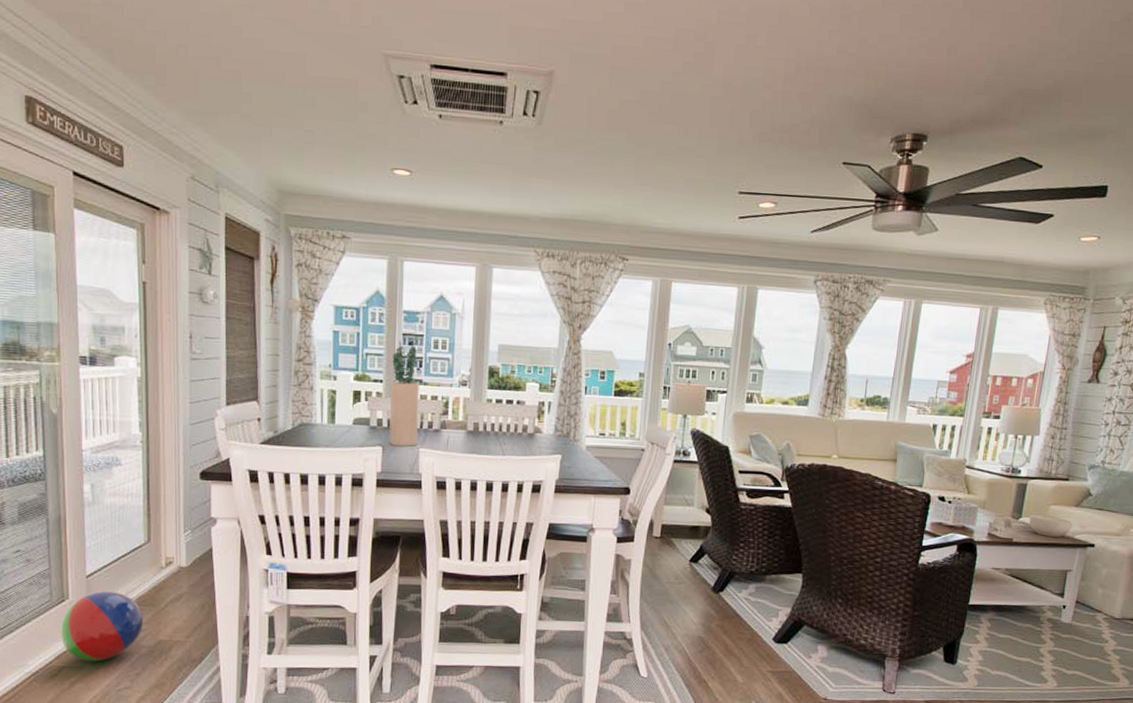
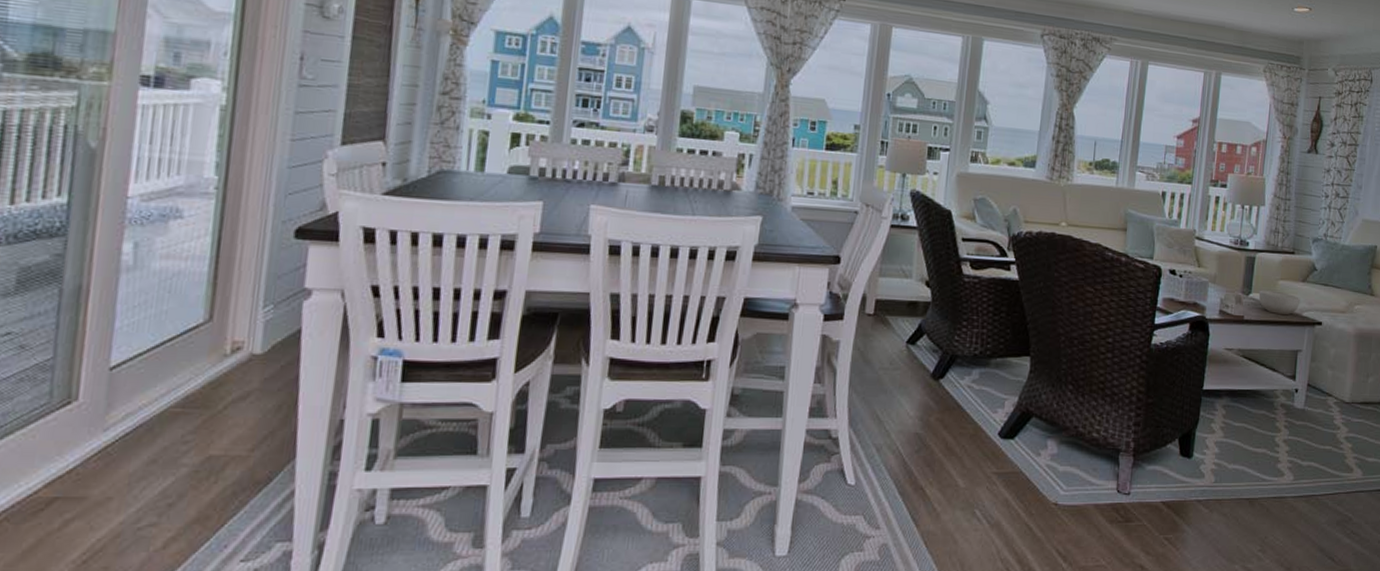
beach ball: present [60,590,144,662] -> none [56,387,190,490]
vase: present [389,337,419,448] -> none [552,72,596,203]

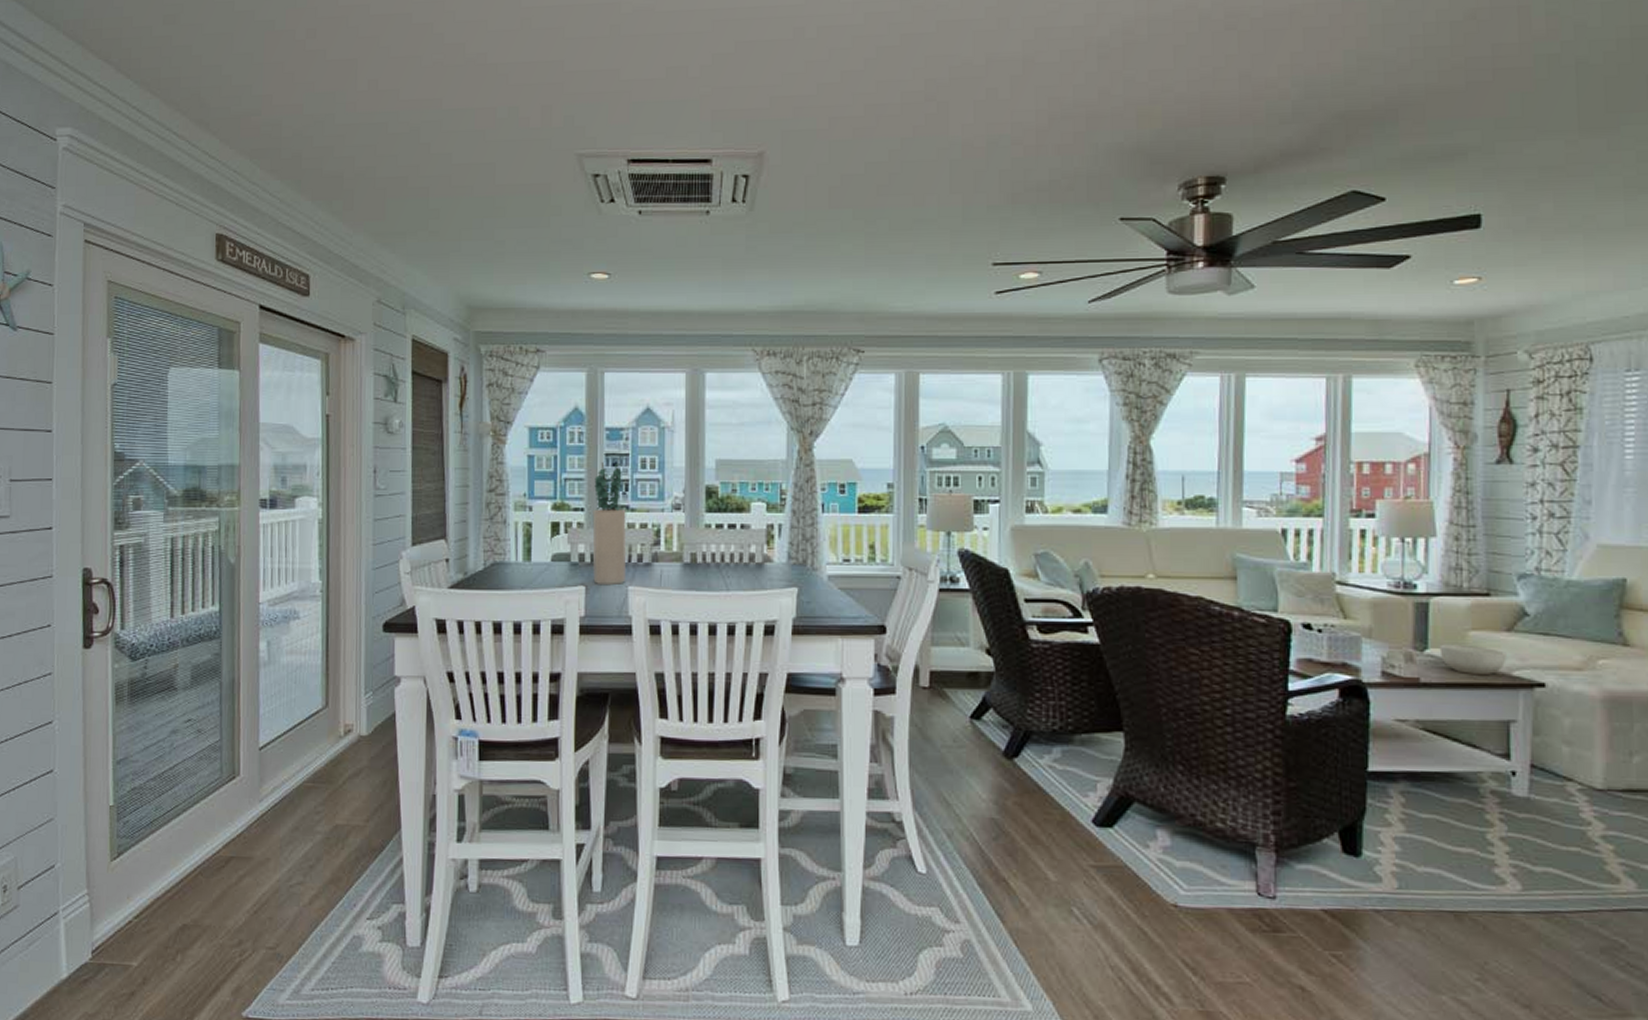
vase: none [552,72,596,203] -> present [592,456,626,586]

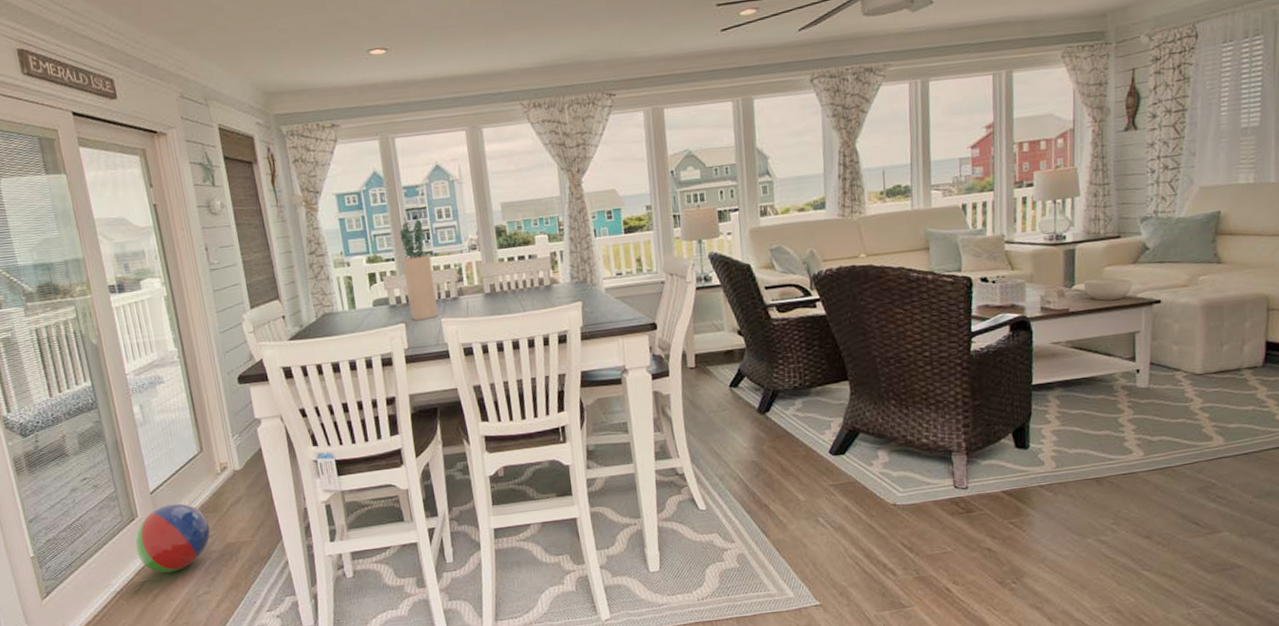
beach ball: none [229,765,320,852] -> present [134,502,210,574]

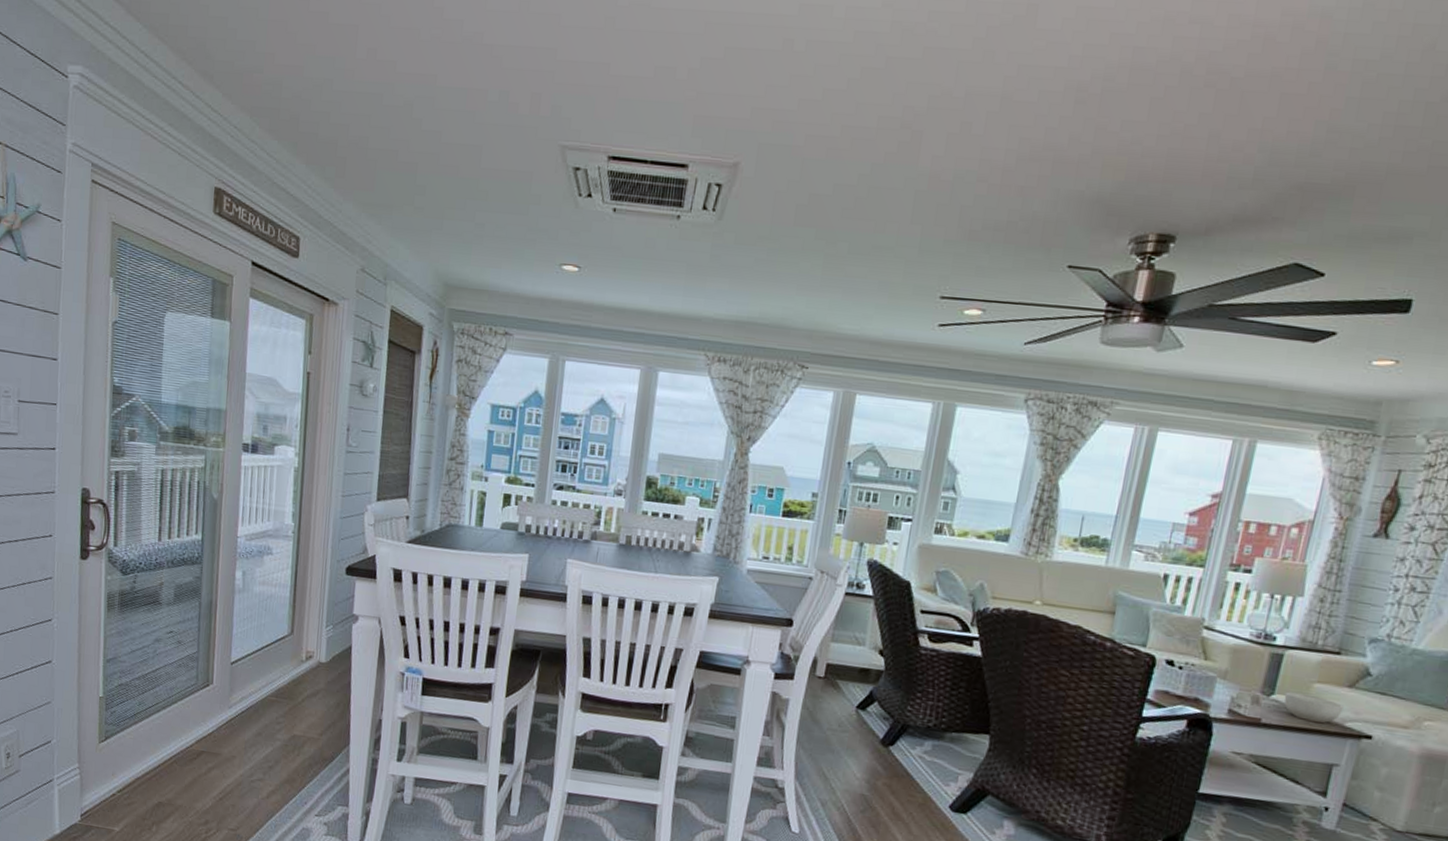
beach ball: present [134,502,210,574] -> none [202,678,281,750]
vase: present [399,210,438,321] -> none [536,440,573,557]

